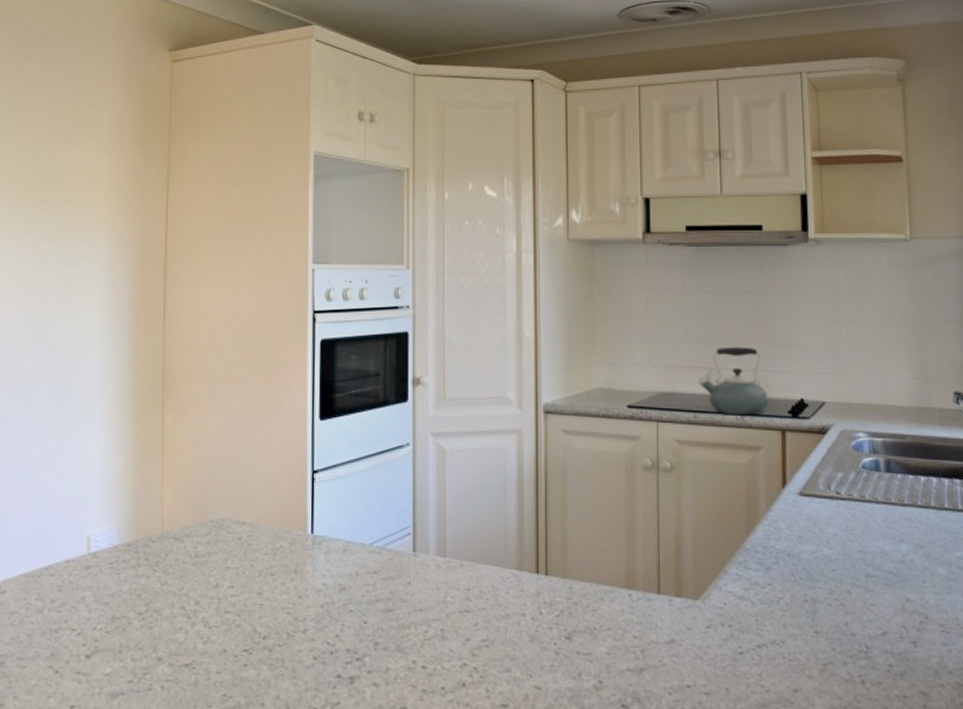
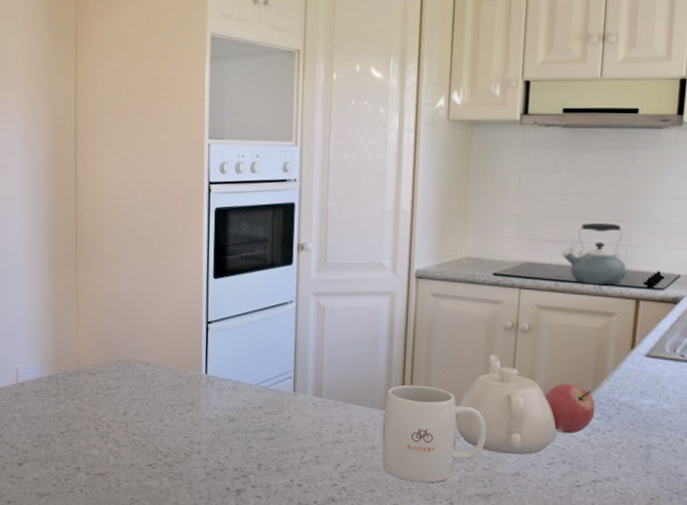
mug: none [516,537,635,658] -> present [382,384,487,483]
teapot: none [598,498,711,618] -> present [455,354,557,455]
fruit: none [694,529,751,590] -> present [544,383,595,434]

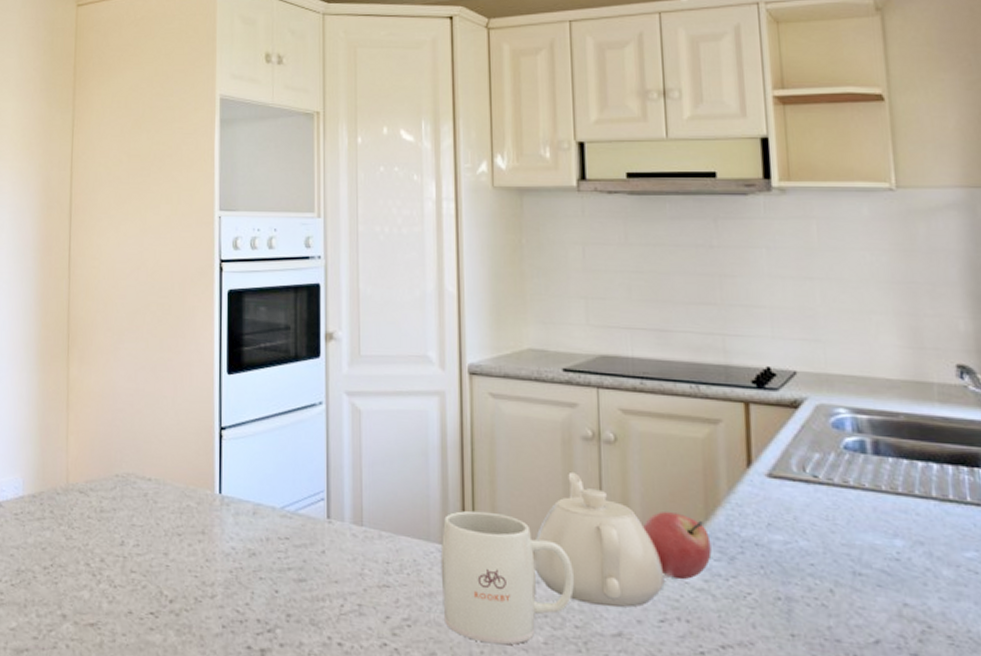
kettle: present [561,222,627,286] -> none [644,306,728,385]

